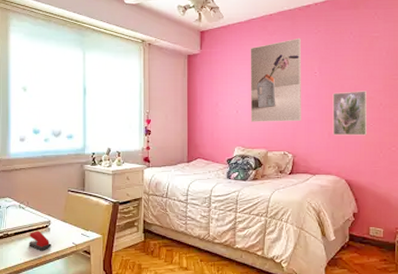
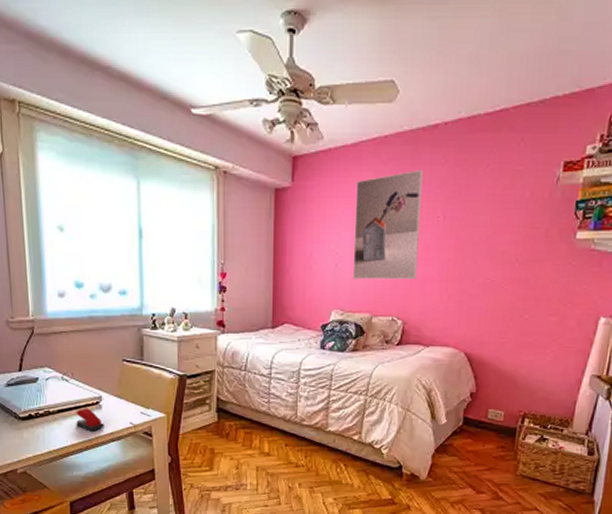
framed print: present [332,91,367,136] -> none [453,242,500,299]

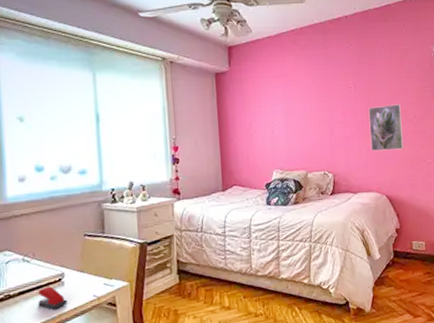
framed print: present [352,169,423,280] -> none [282,51,339,143]
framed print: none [453,242,500,299] -> present [368,104,403,152]

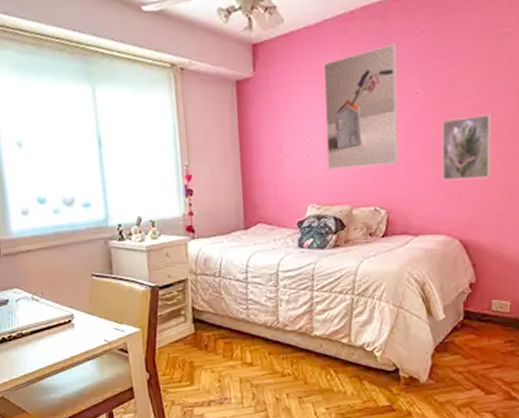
stapler: present [38,286,68,310] -> none [49,327,79,352]
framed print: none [282,51,339,143] -> present [323,43,398,170]

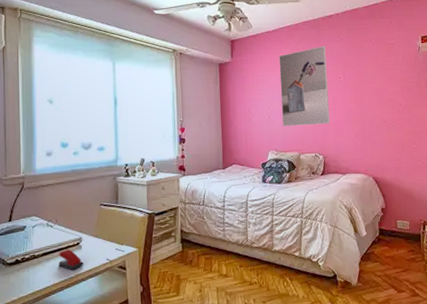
stapler: none [49,327,79,352] -> present [58,249,84,270]
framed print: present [441,114,490,181] -> none [356,93,389,136]

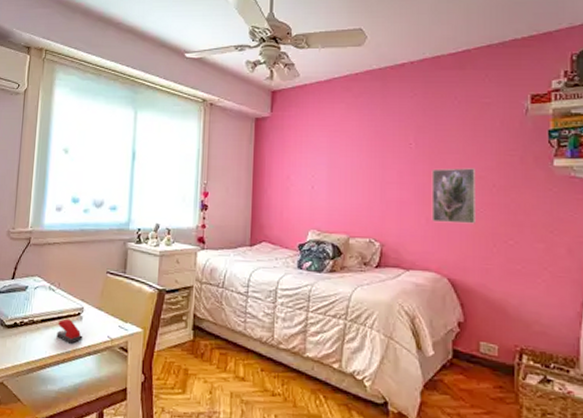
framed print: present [279,45,330,127] -> none [328,101,393,203]
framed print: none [356,93,389,136] -> present [431,168,475,224]

